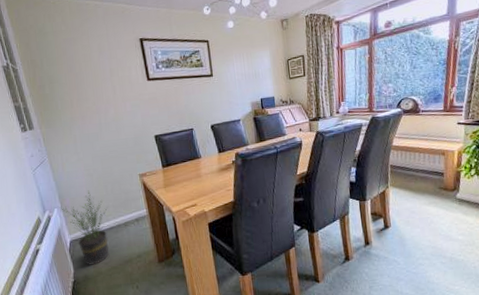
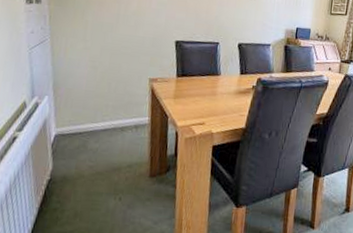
potted plant: present [59,190,109,265] -> none [50,84,105,166]

